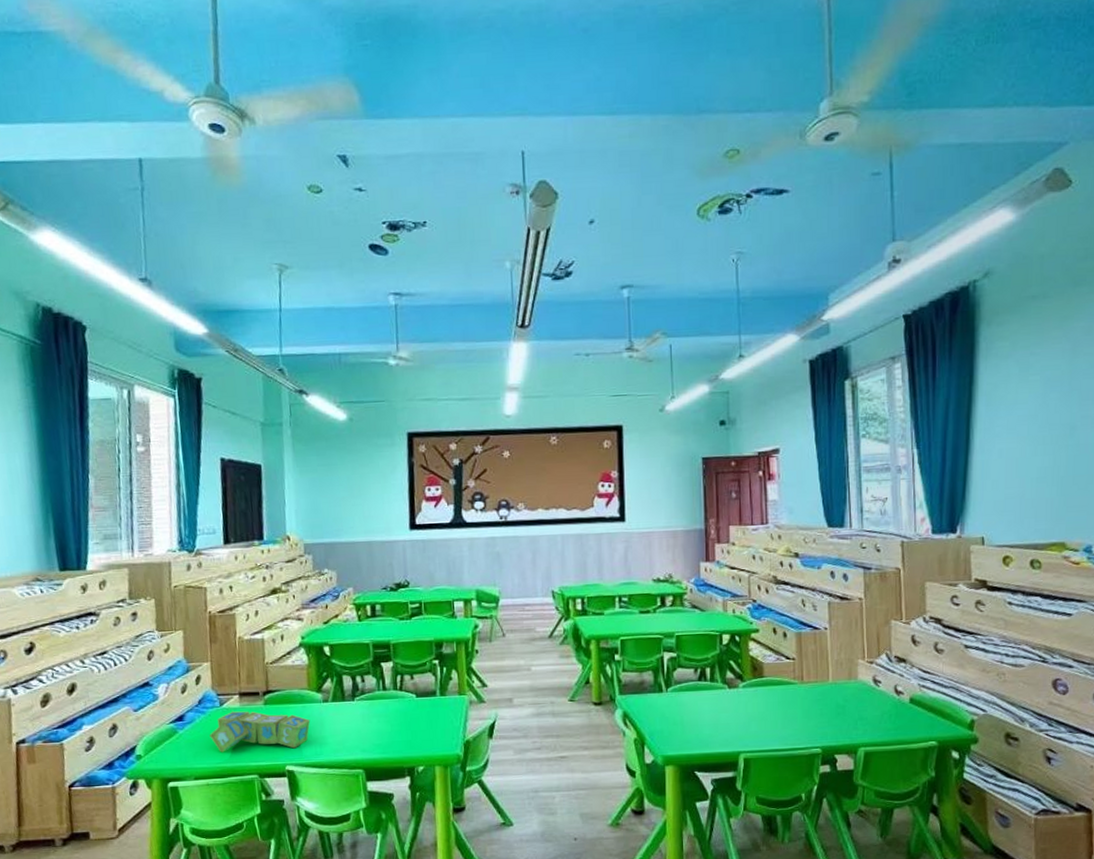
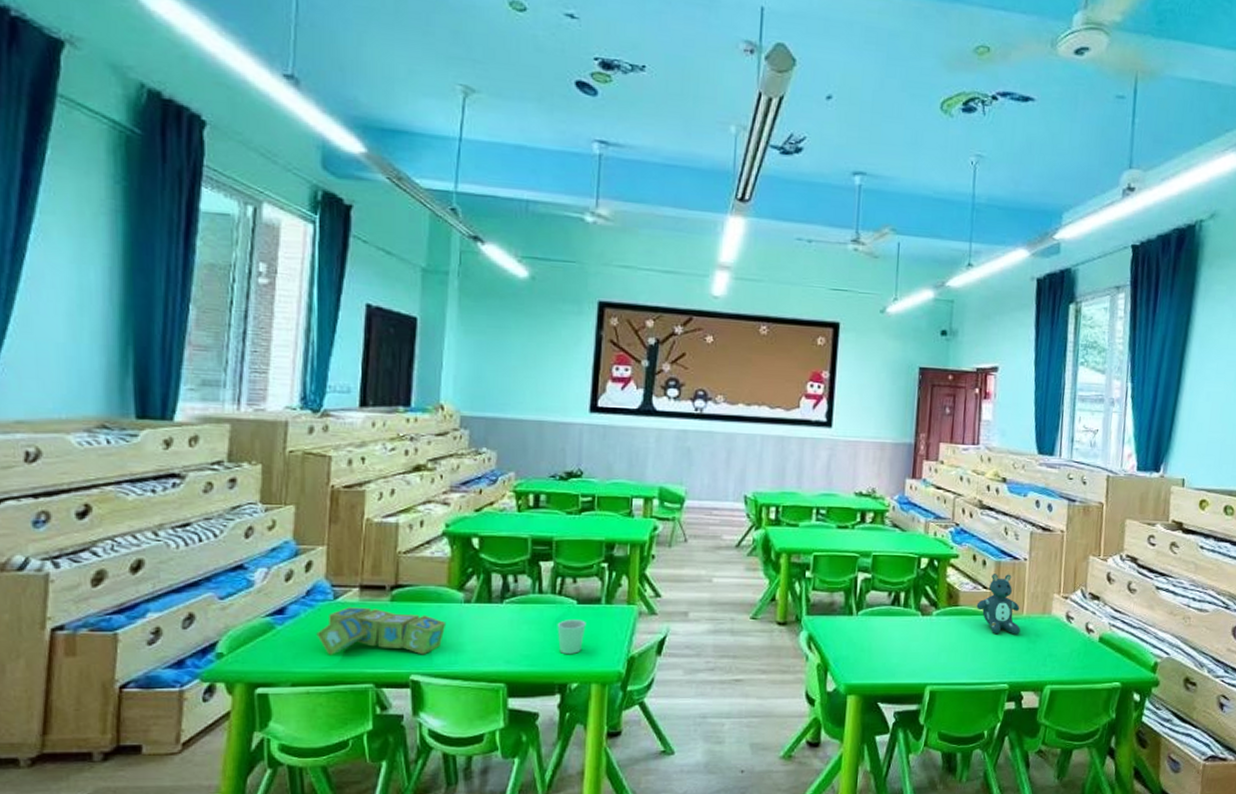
cup: none [401,711,426,742] -> present [557,620,586,655]
stuffed animal: none [781,643,828,702] -> present [976,574,1021,635]

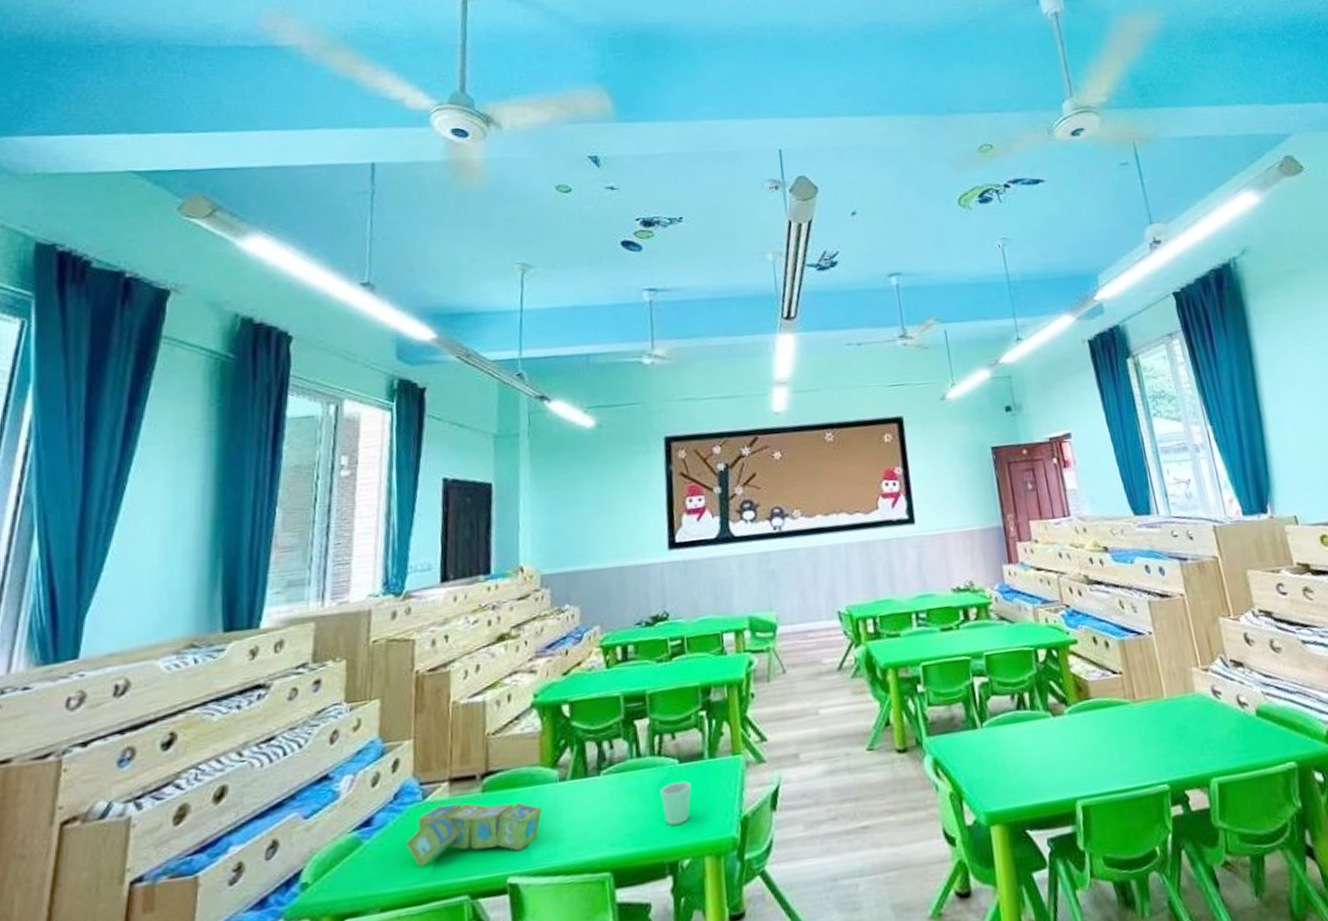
stuffed animal: present [976,574,1021,635] -> none [1110,652,1166,726]

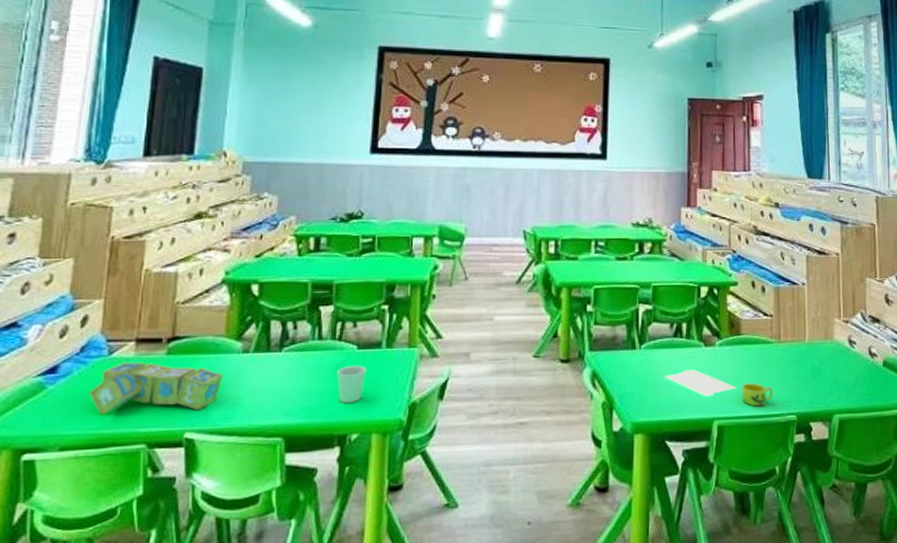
paper sheet: none [1013,744,1095,775] -> present [664,369,736,397]
cup: none [1101,752,1139,780] -> present [741,383,774,407]

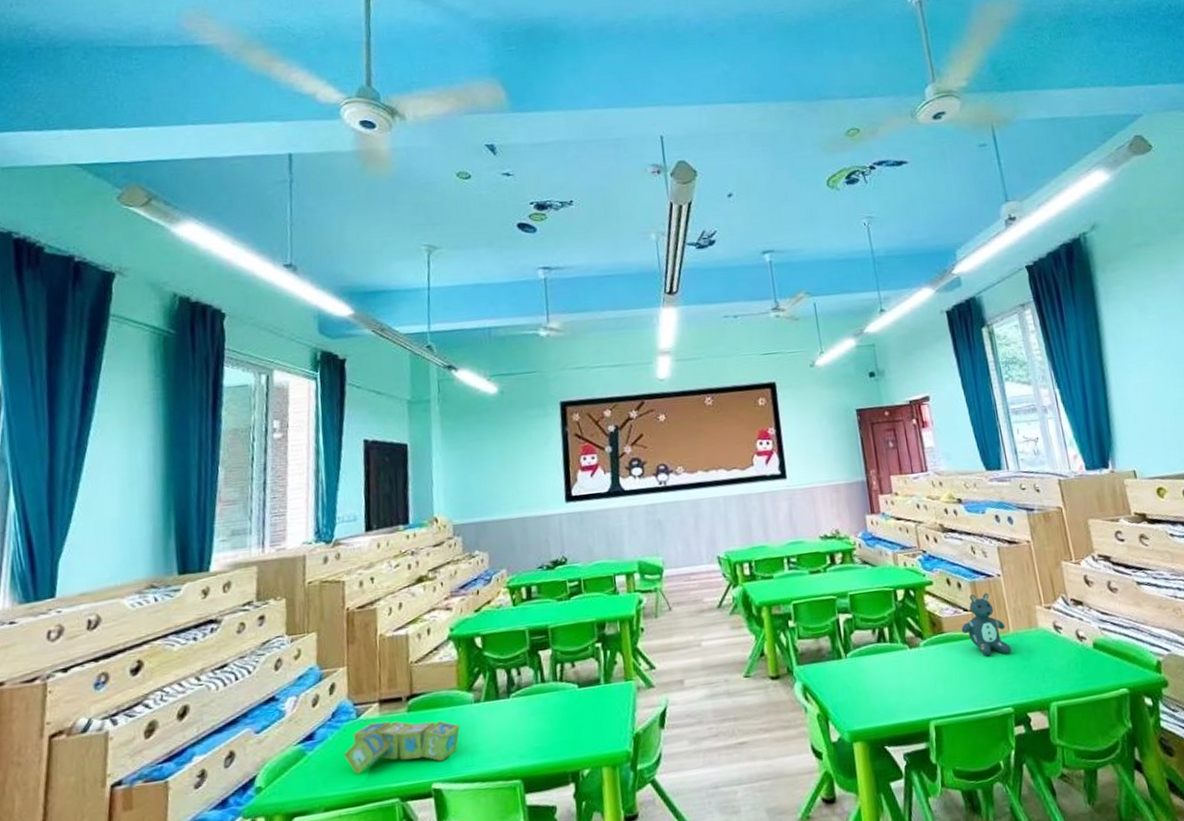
cup: present [336,366,367,404] -> none [562,703,590,741]
paper sheet: present [664,369,736,397] -> none [874,672,947,699]
cup: present [741,383,774,407] -> none [952,679,986,704]
stuffed animal: none [758,300,804,363] -> present [961,592,1012,657]

